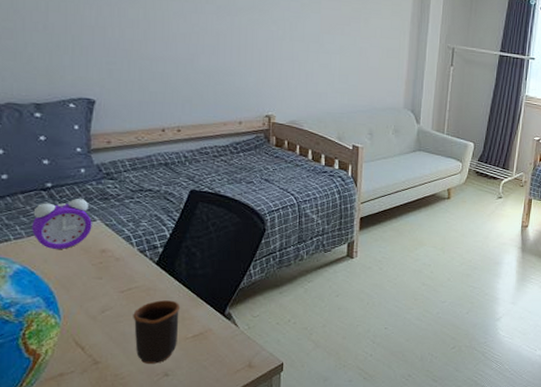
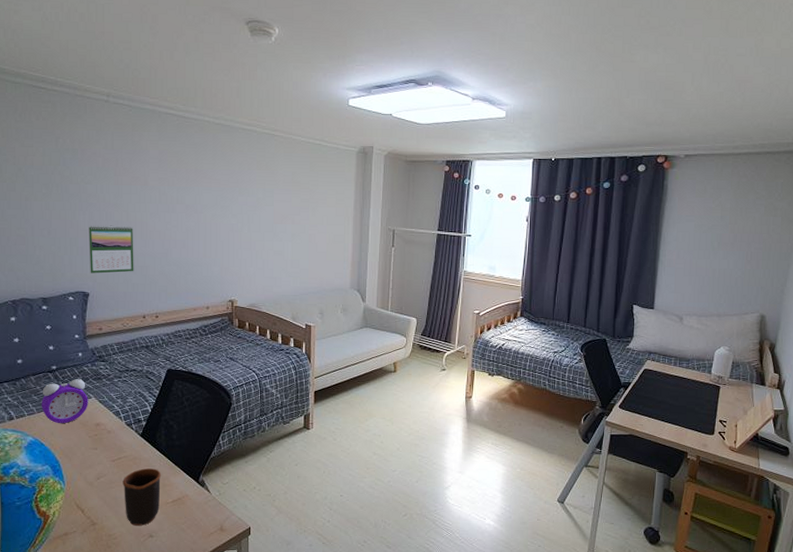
calendar: none [96,22,153,79] -> present [89,225,134,274]

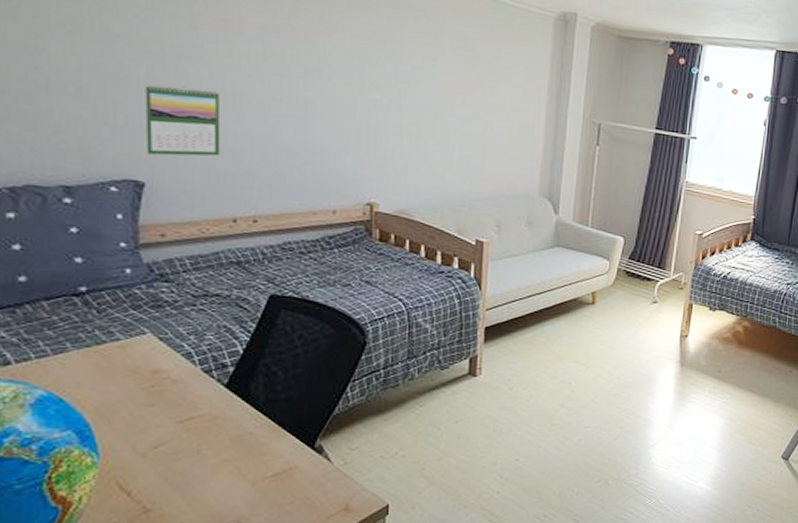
alarm clock: present [41,378,88,423] -> none [60,305,141,370]
mug: present [123,468,162,526] -> none [195,431,258,510]

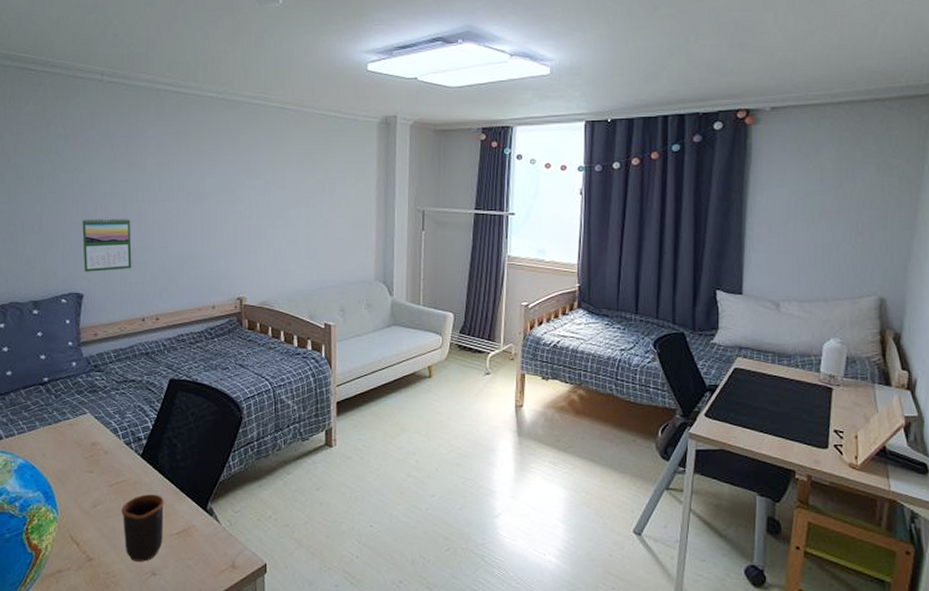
mug: none [195,431,258,510] -> present [121,494,165,562]

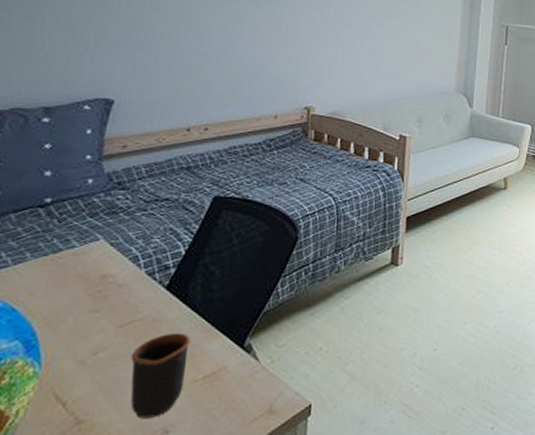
calendar: present [82,217,132,272] -> none [118,16,186,76]

